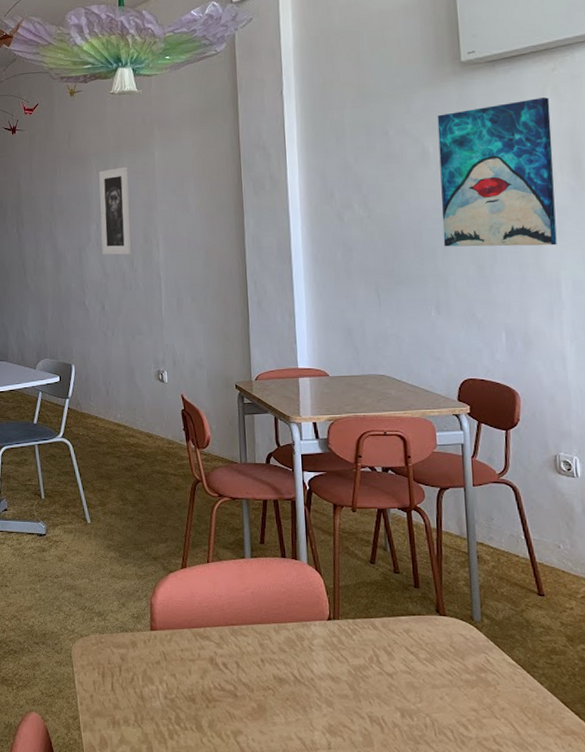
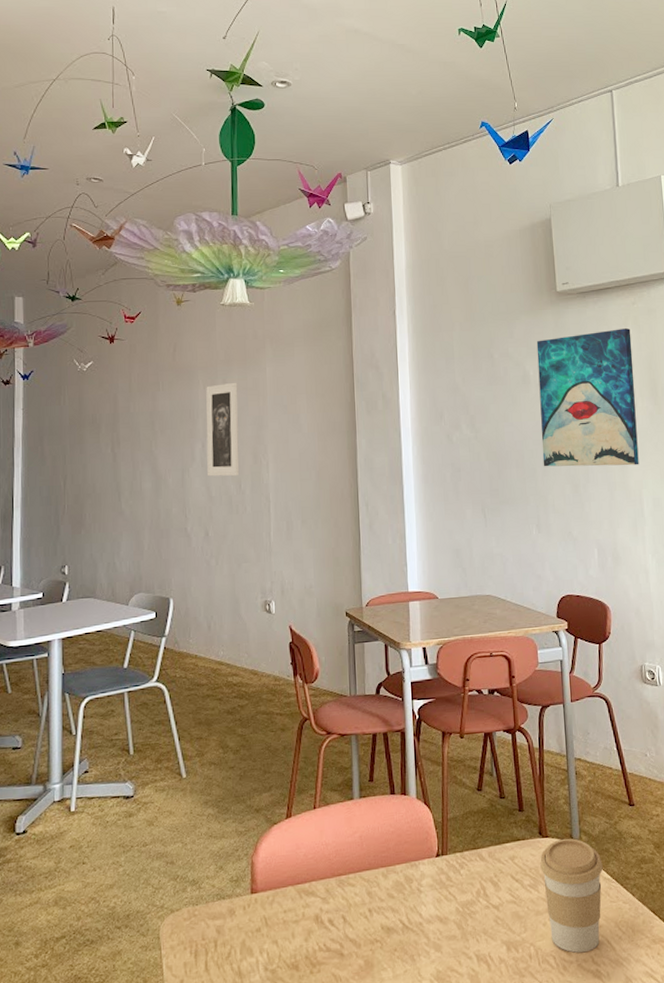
coffee cup: none [437,619,507,732] -> present [540,838,603,953]

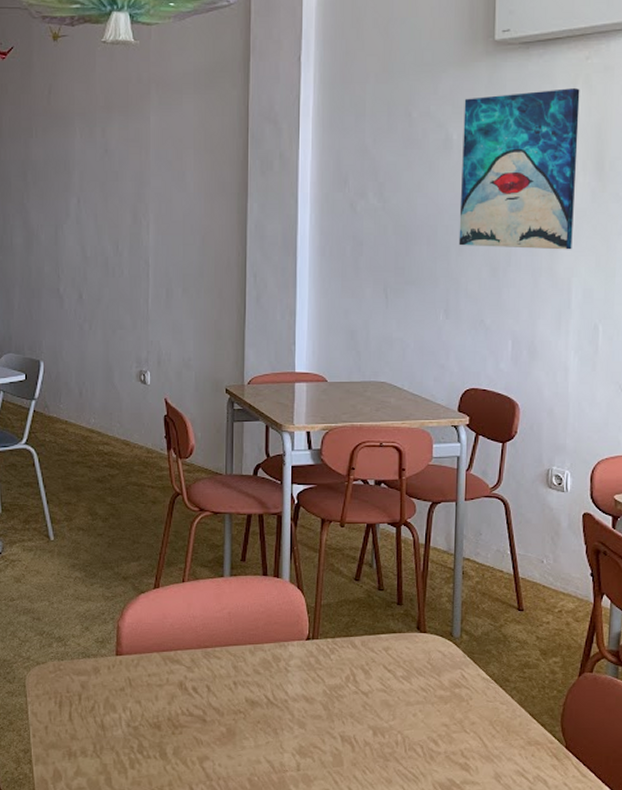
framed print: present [206,382,239,477] -> none [82,131,118,236]
coffee cup: present [540,838,603,953] -> none [415,635,482,746]

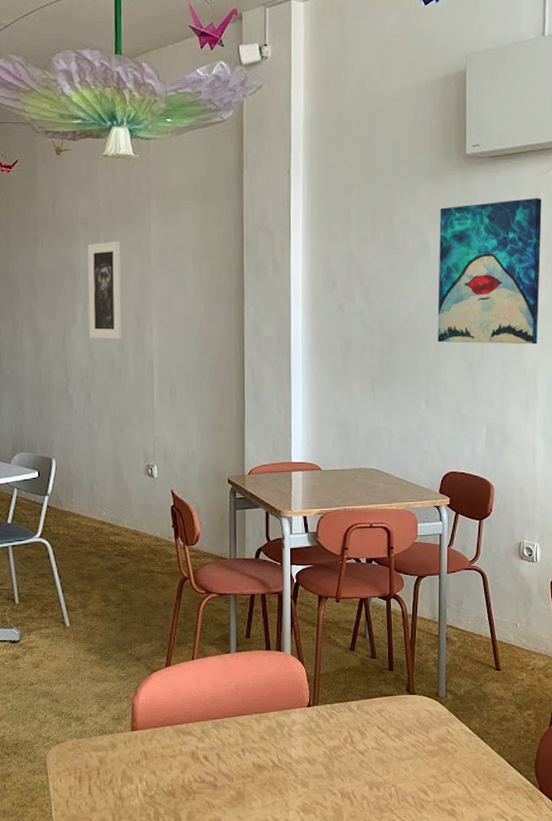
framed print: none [82,131,118,236] -> present [87,241,122,340]

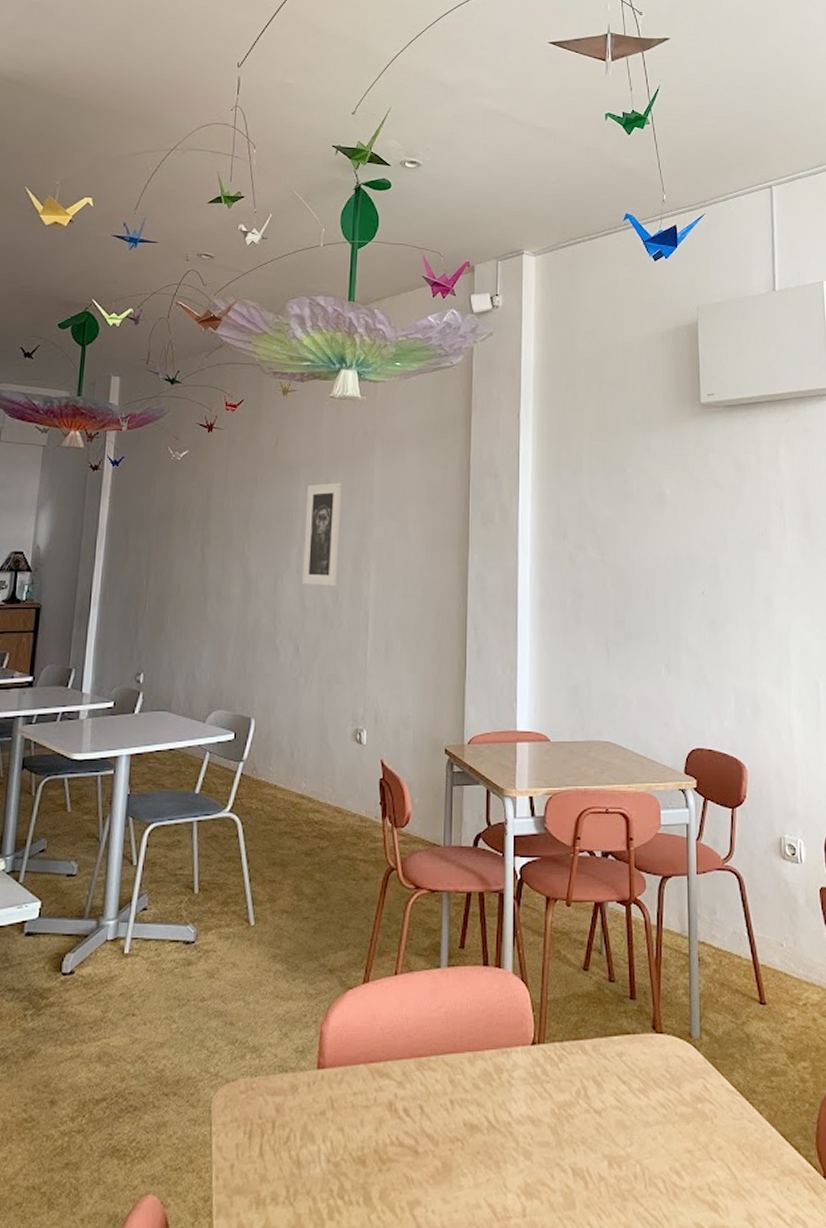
wall art: present [437,198,542,345] -> none [675,448,787,604]

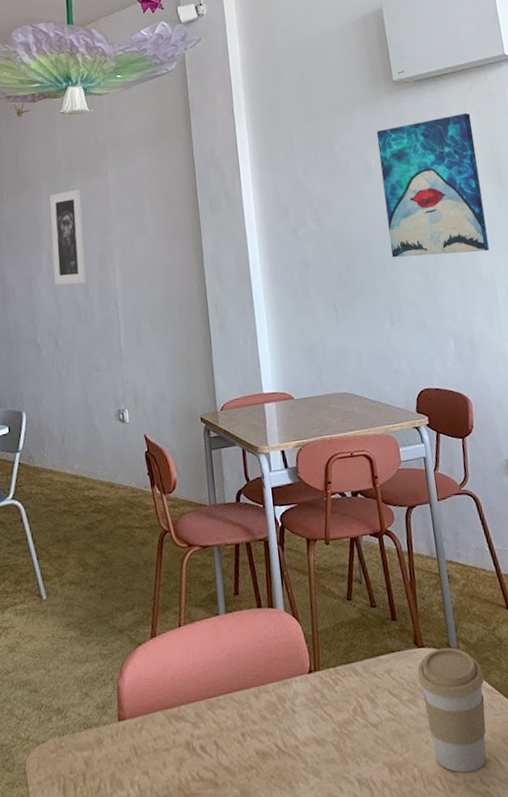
coffee cup: none [652,1036,726,1179] -> present [417,647,487,773]
wall art: none [675,448,787,604] -> present [376,113,490,258]

